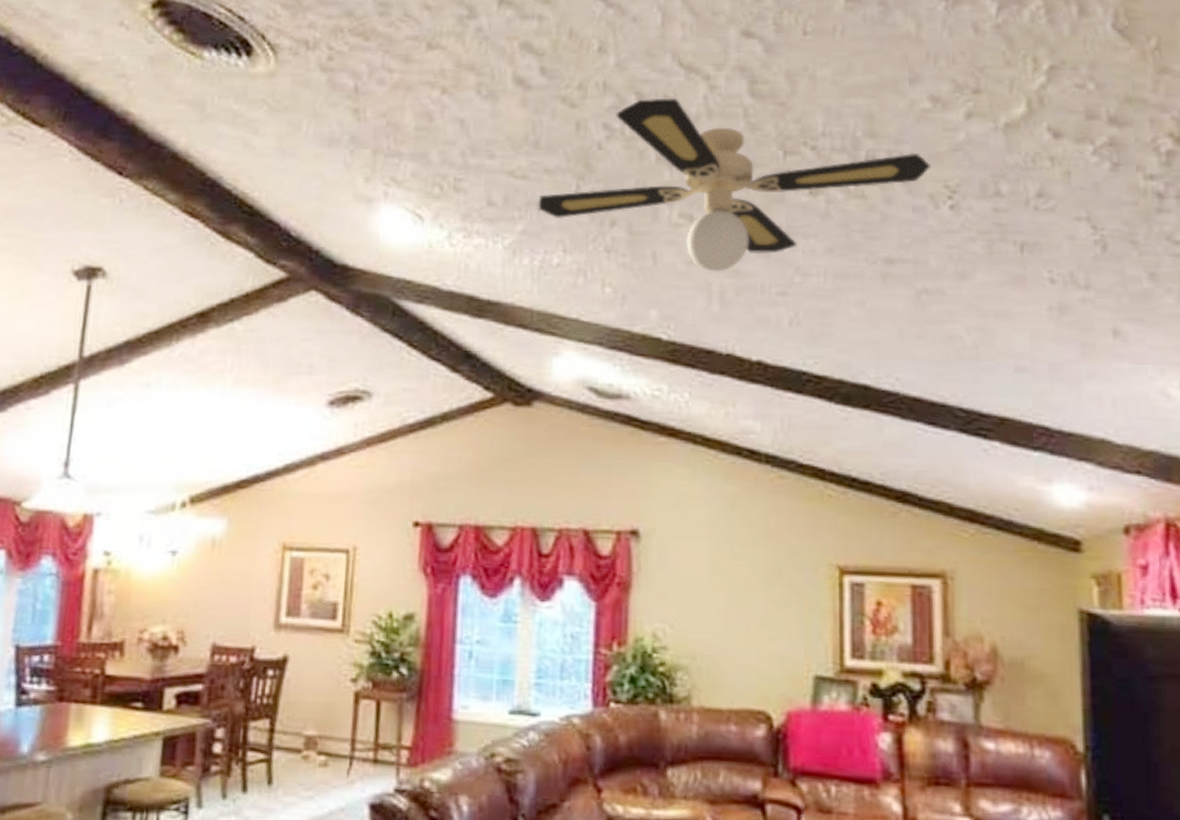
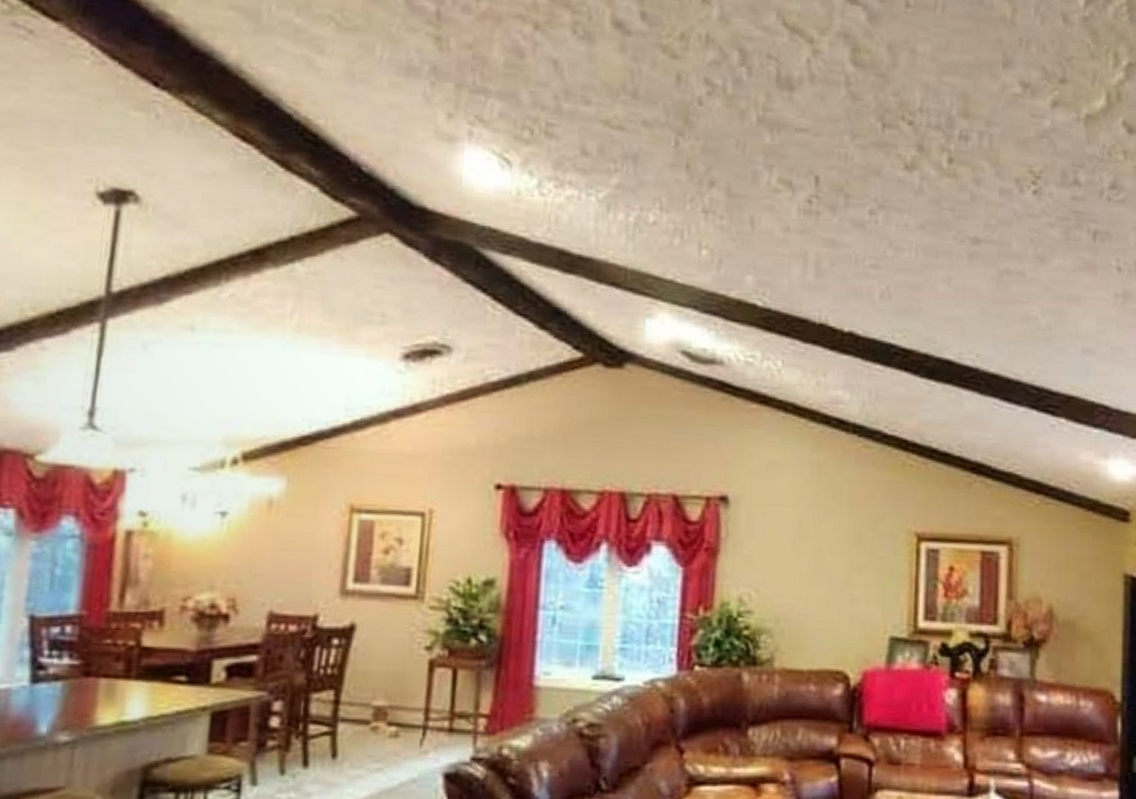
ceiling fan: present [538,98,932,272] -> none [634,56,1019,241]

